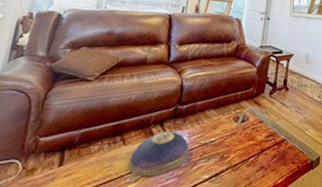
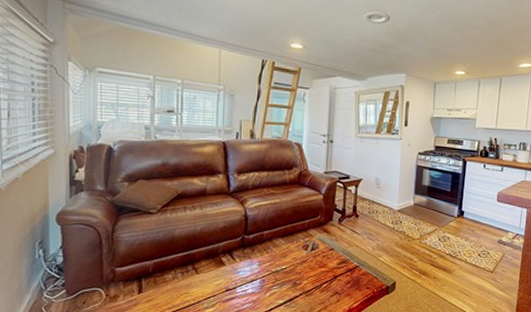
decorative bowl: present [128,131,190,177] -> none [203,260,261,302]

